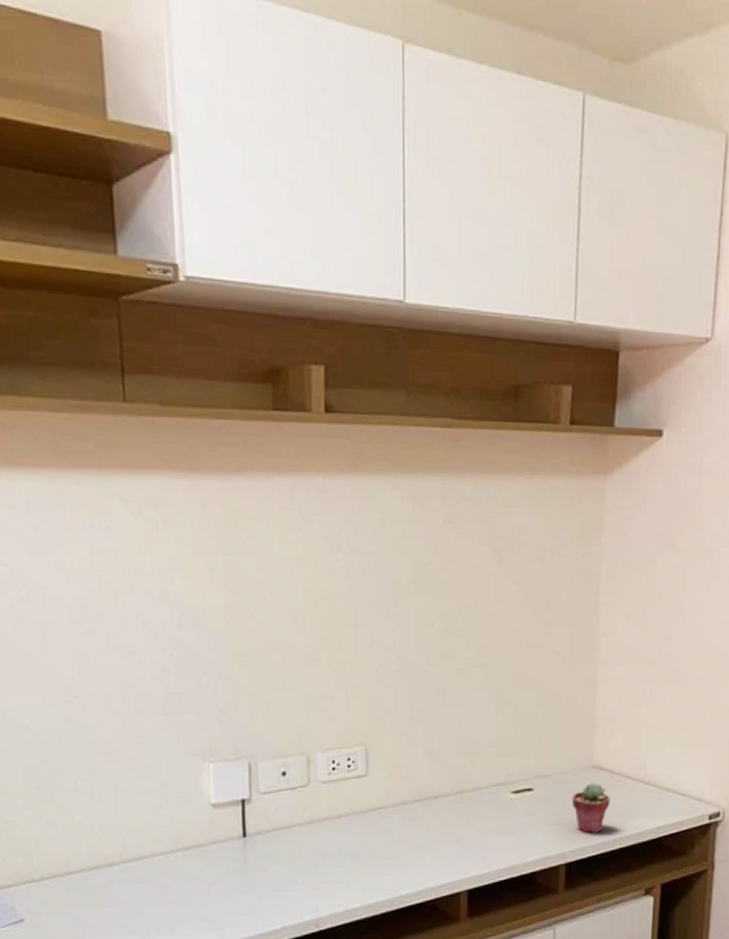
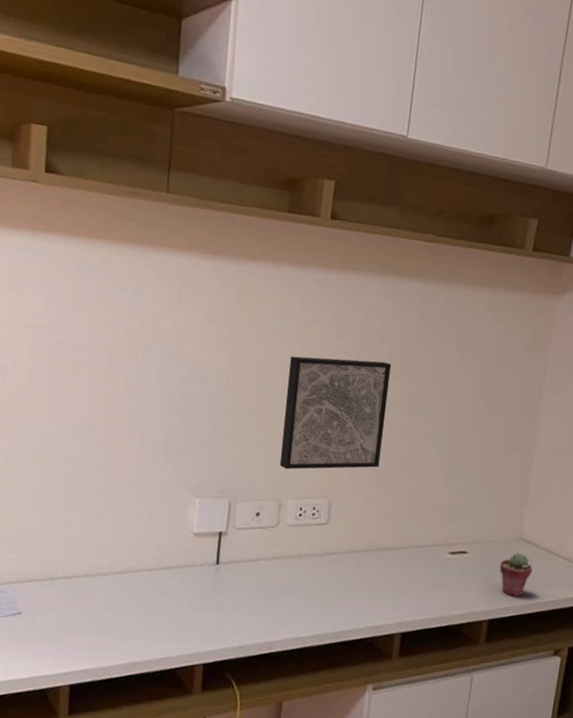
wall art: none [298,577,419,717] -> present [279,356,392,470]

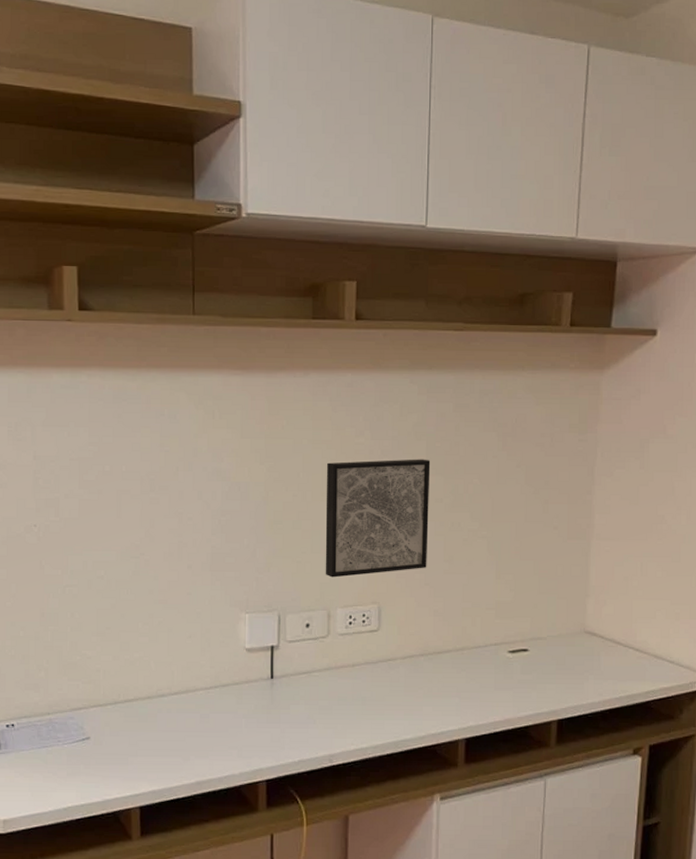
potted succulent: present [499,553,533,597] -> none [564,647,601,694]

